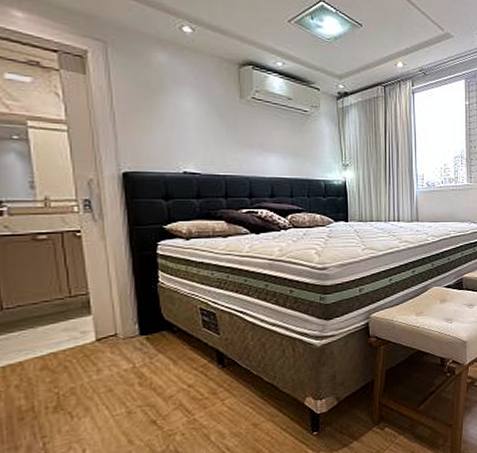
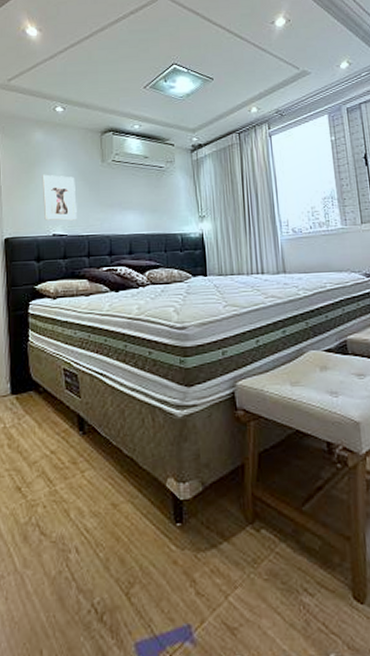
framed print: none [167,103,212,159] -> present [42,174,77,221]

